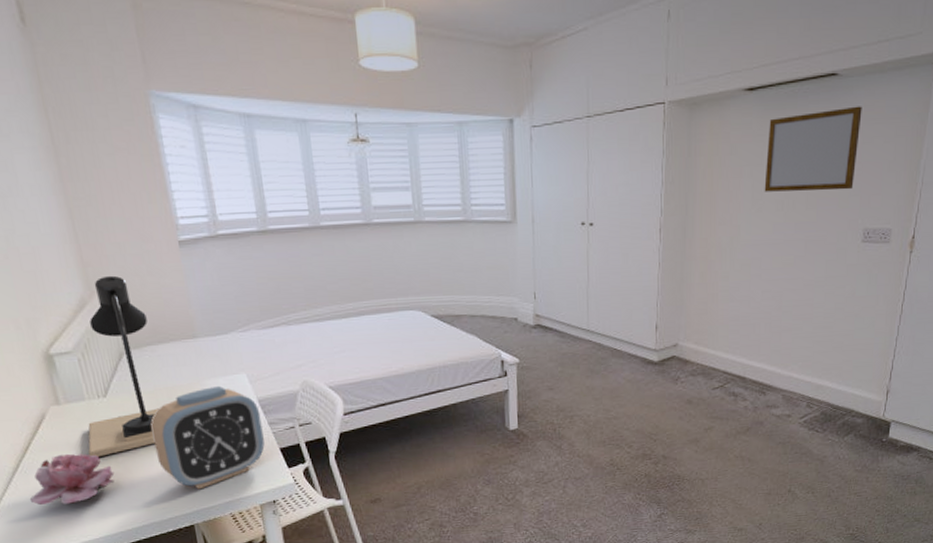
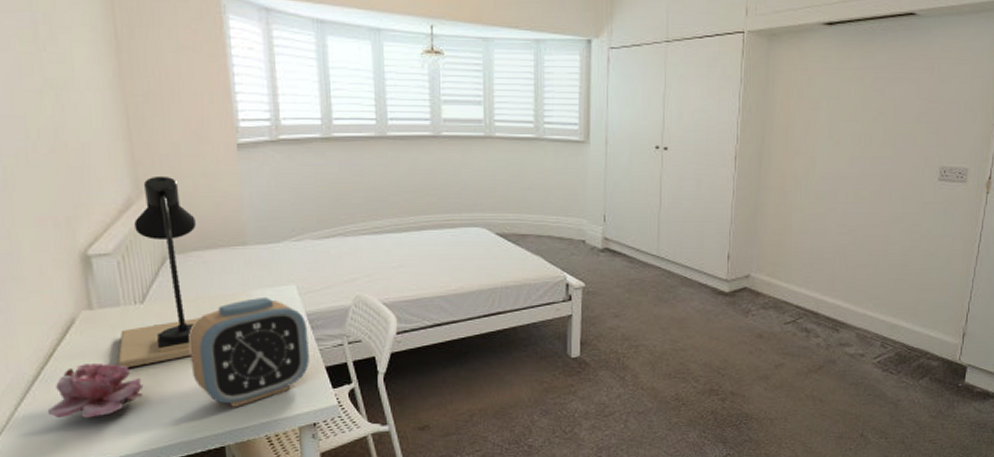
writing board: present [764,106,862,192] -> none [841,46,940,127]

